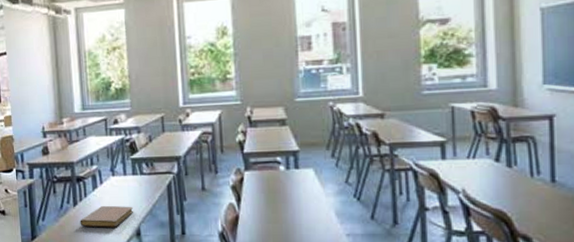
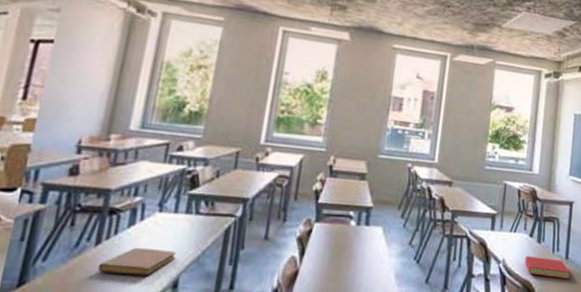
book: none [492,183,560,205] -> present [525,256,570,279]

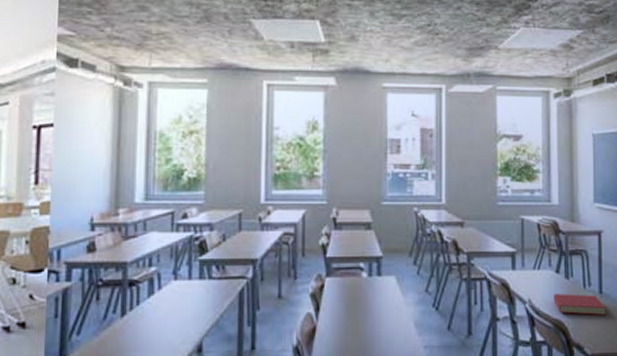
notebook: present [97,247,177,276] -> none [127,315,197,343]

